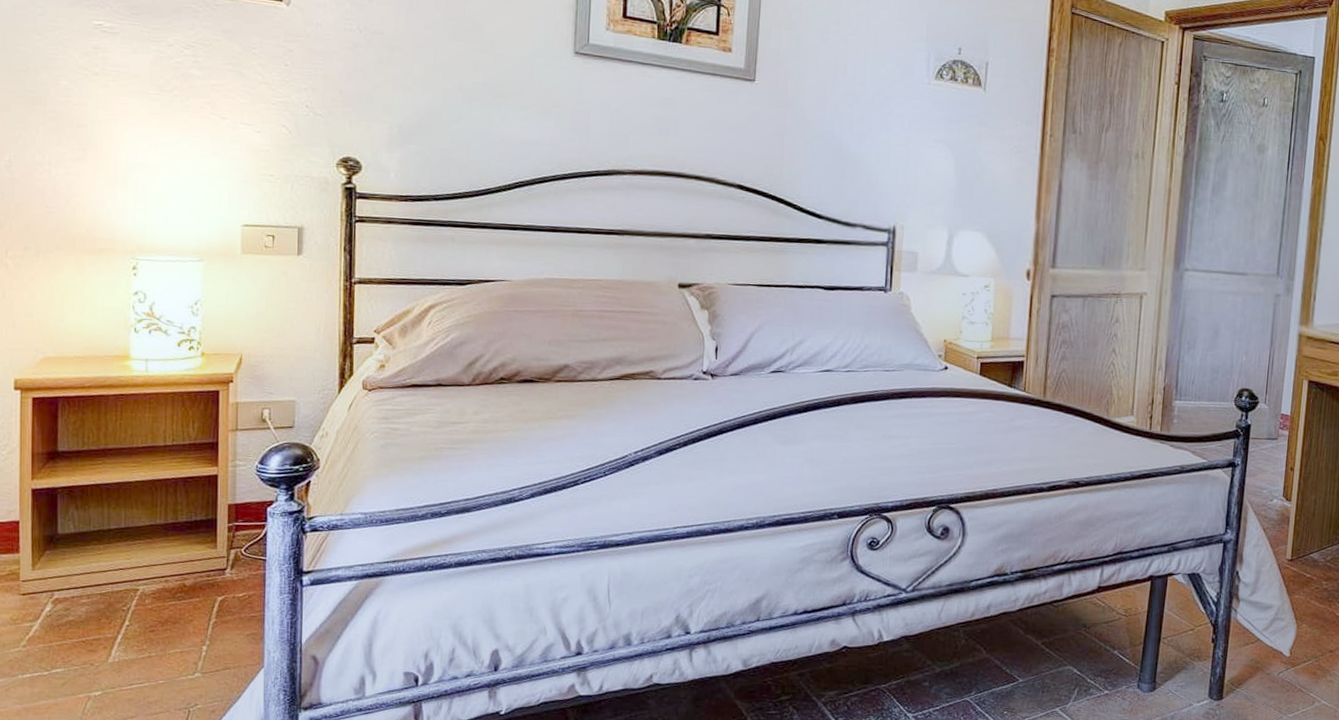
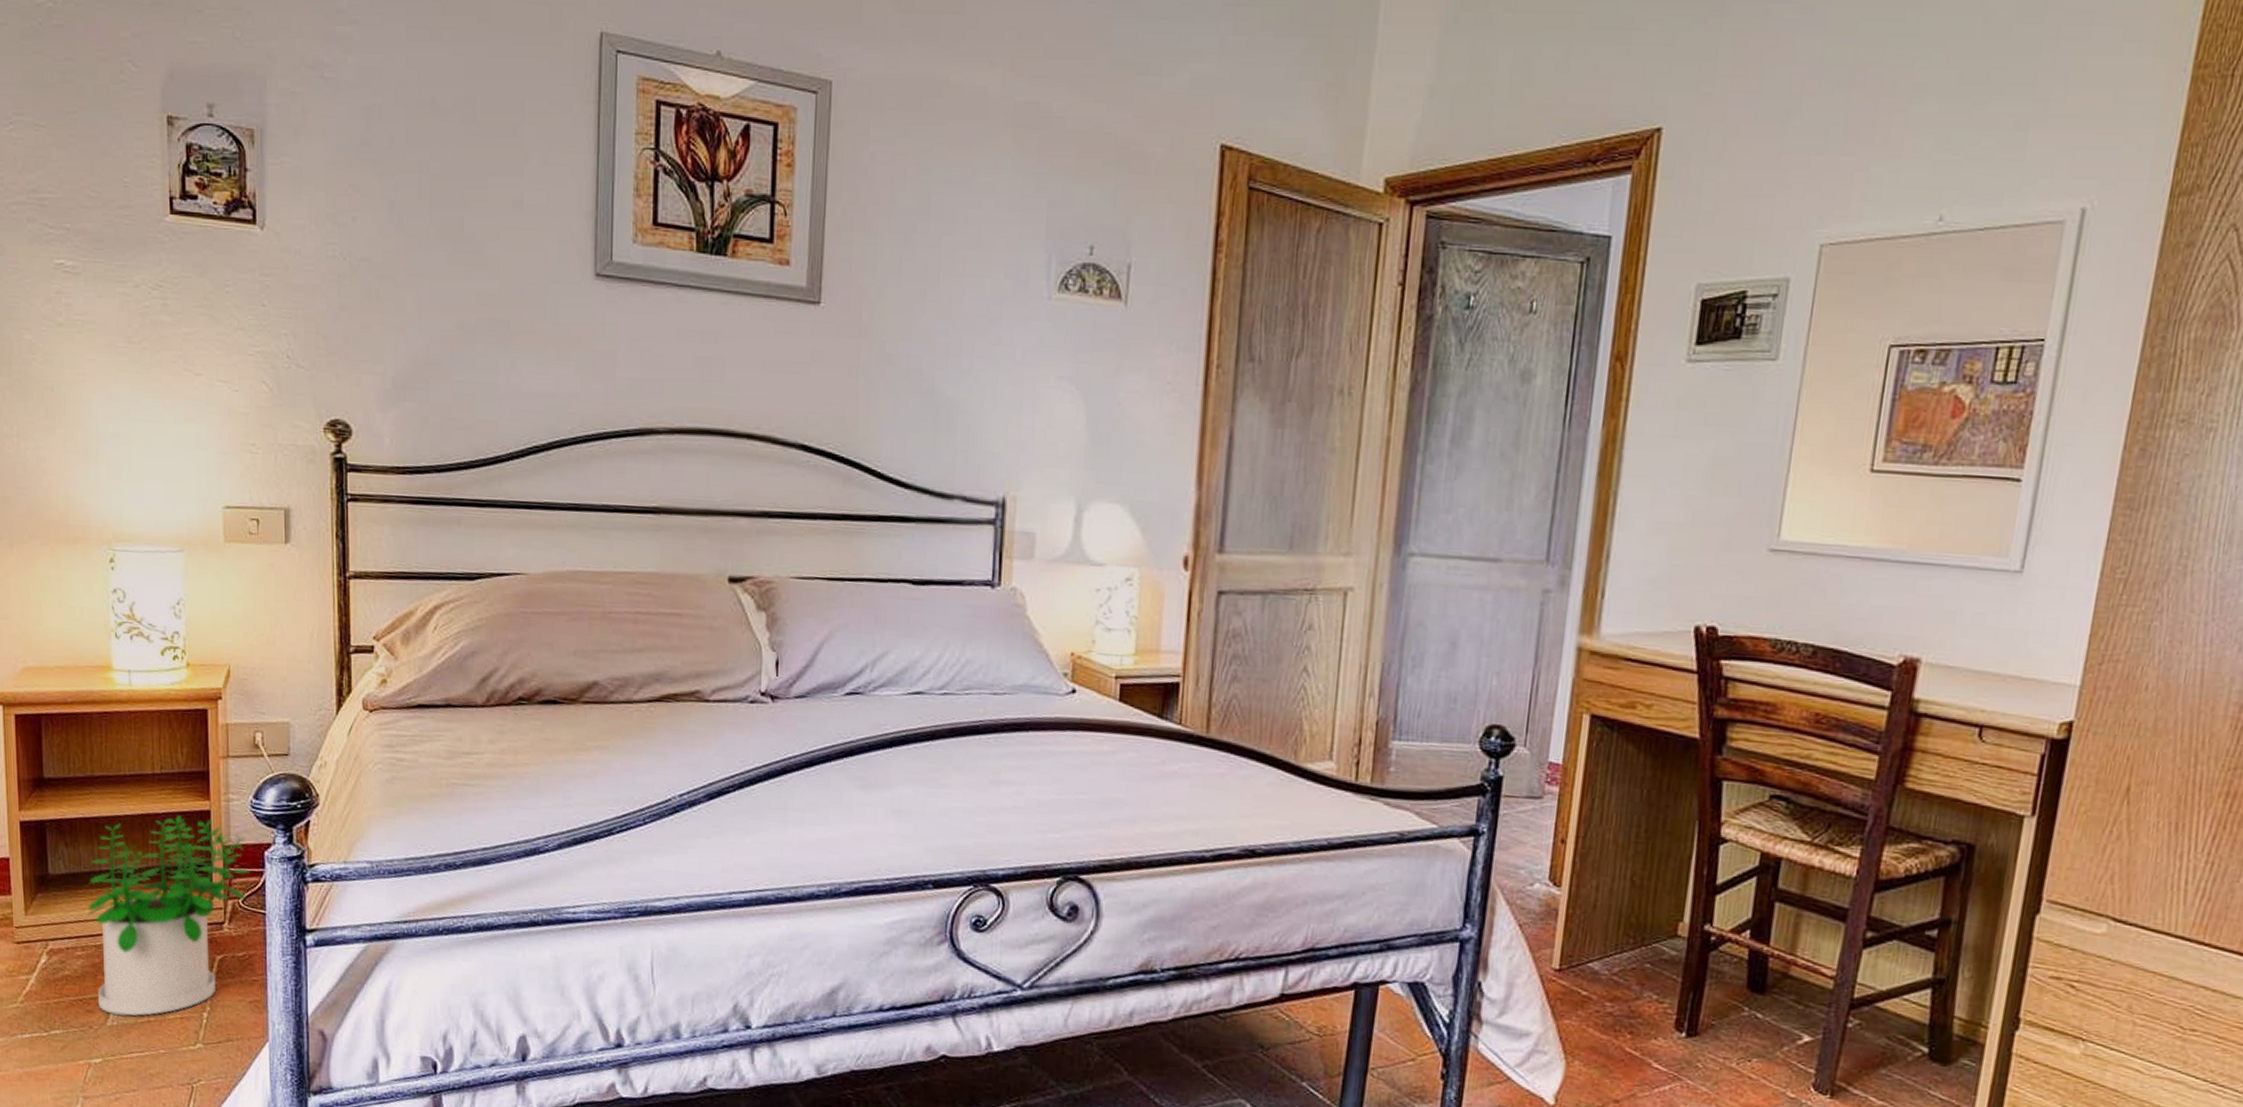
potted plant: none [94,480,252,653] -> present [87,815,249,1016]

